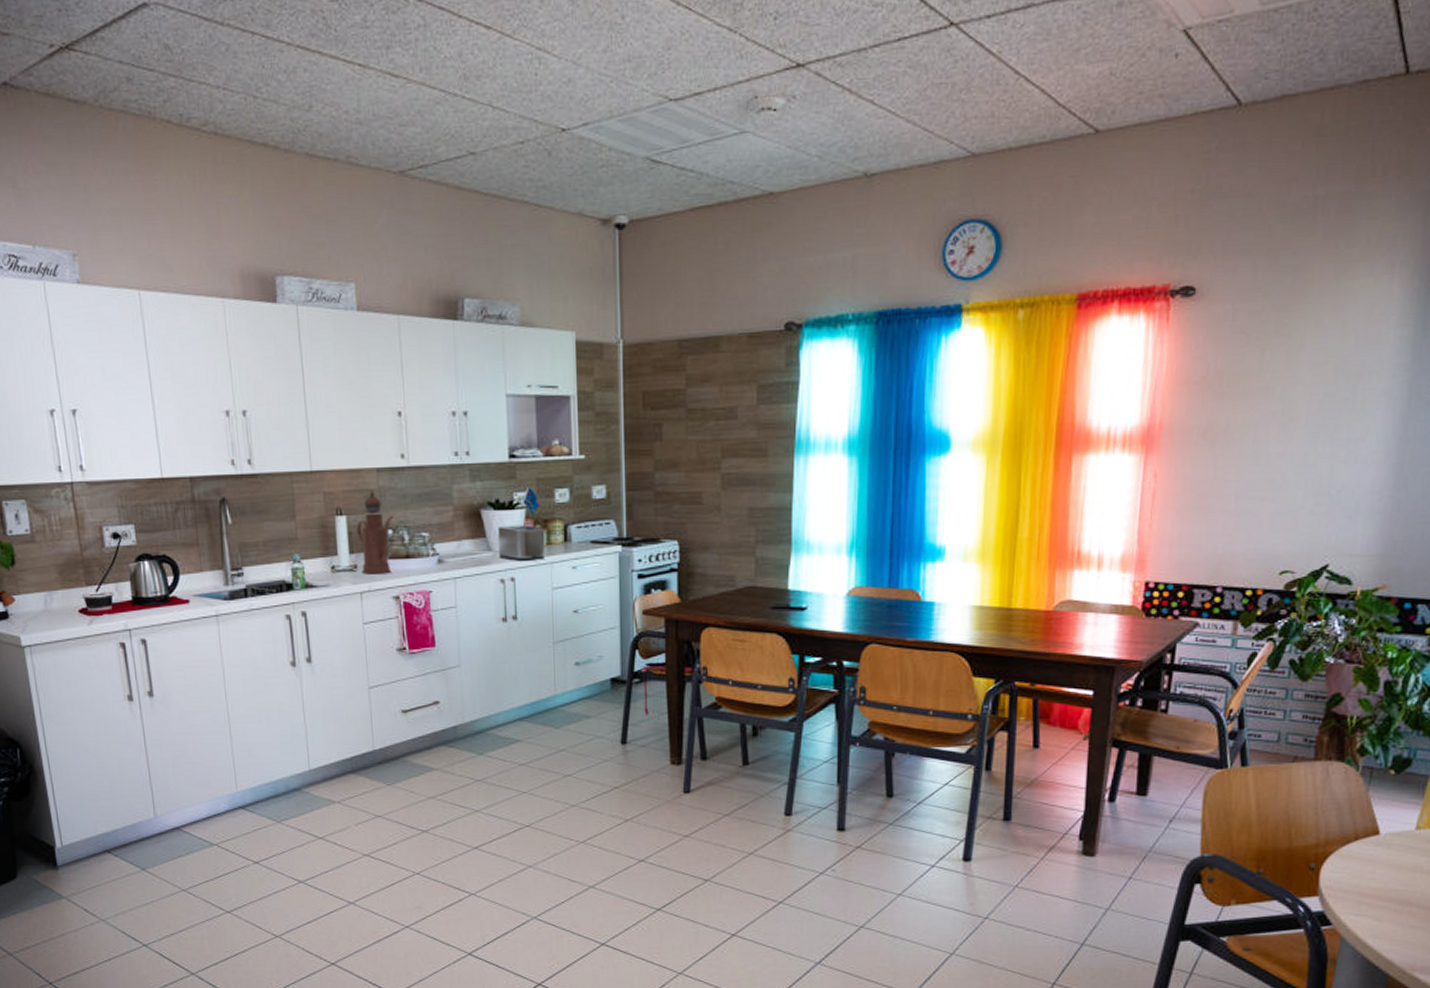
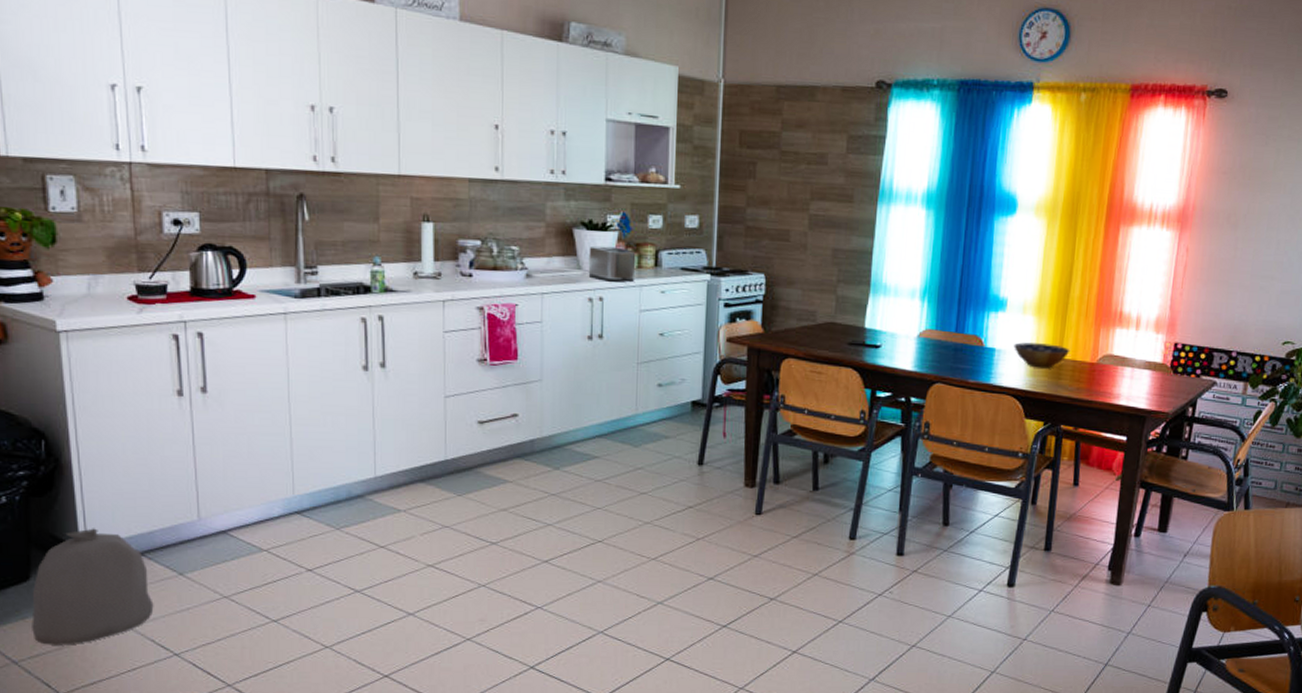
bag: none [19,828,123,938] -> present [31,528,154,646]
coffeepot: present [356,490,394,574] -> none [443,200,483,284]
bowl: none [955,593,1021,620] -> present [1014,342,1070,368]

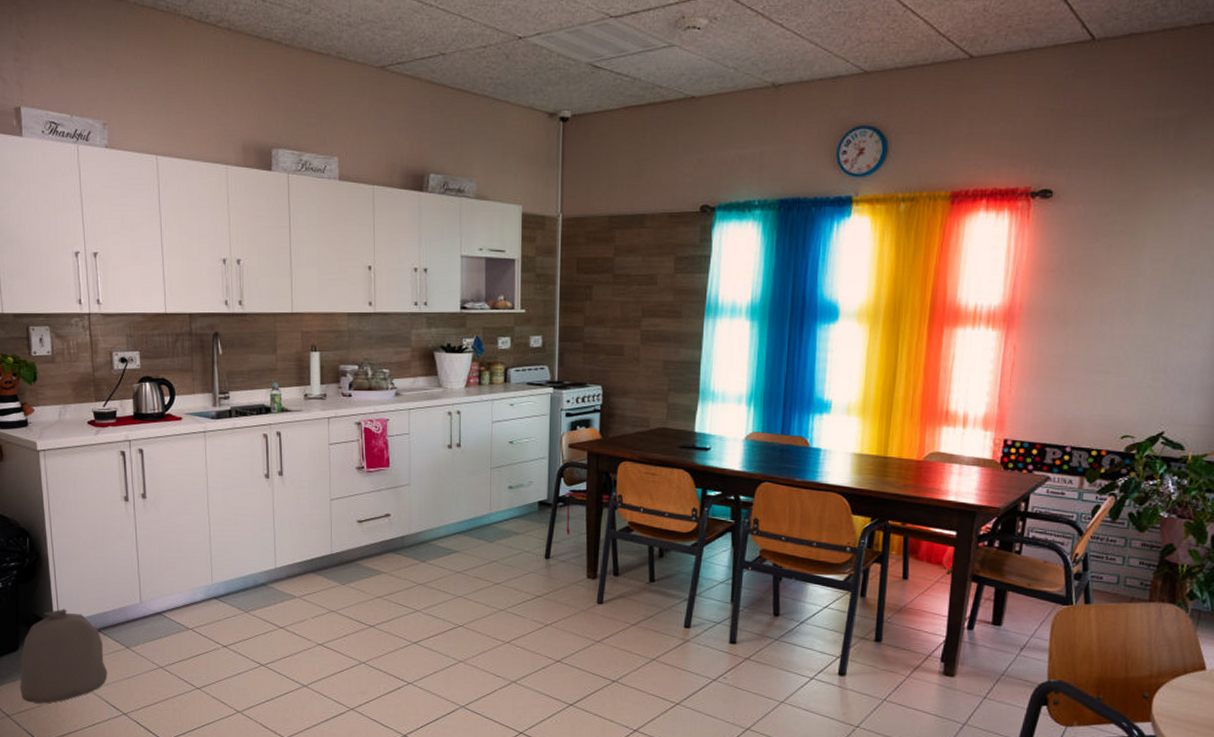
toaster: present [588,245,636,283] -> none [447,366,488,398]
bowl: present [1014,342,1070,368] -> none [839,442,896,467]

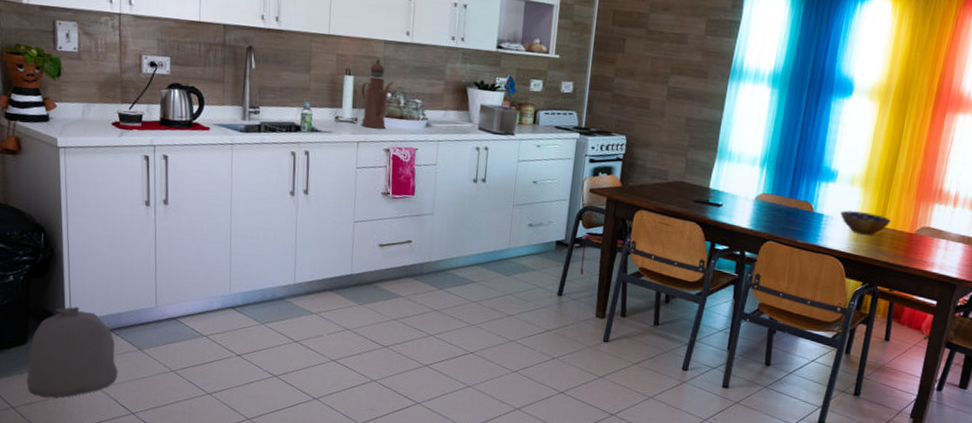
coffeepot: none [328,331,360,403] -> present [361,58,394,130]
toaster: none [447,366,488,398] -> present [477,103,518,137]
bowl: none [839,442,896,467] -> present [840,210,892,235]

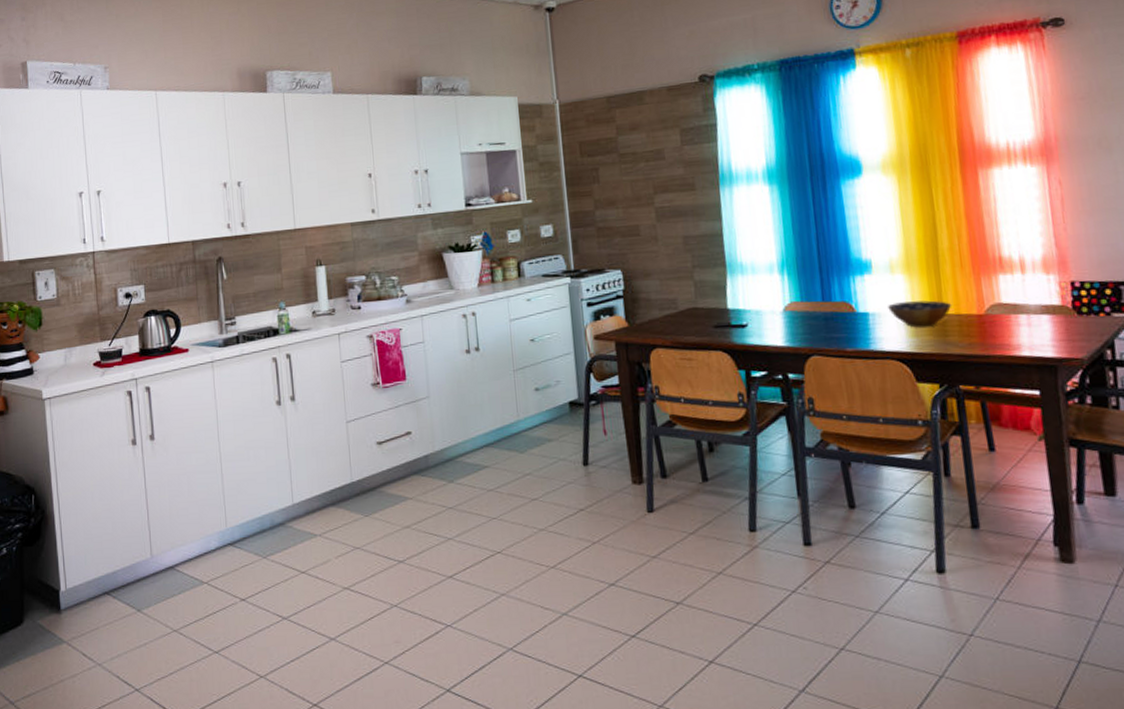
bag: present [27,306,118,398] -> none [24,571,118,685]
coffeepot: present [361,58,394,130] -> none [334,242,367,317]
toaster: present [477,103,518,137] -> none [458,264,502,298]

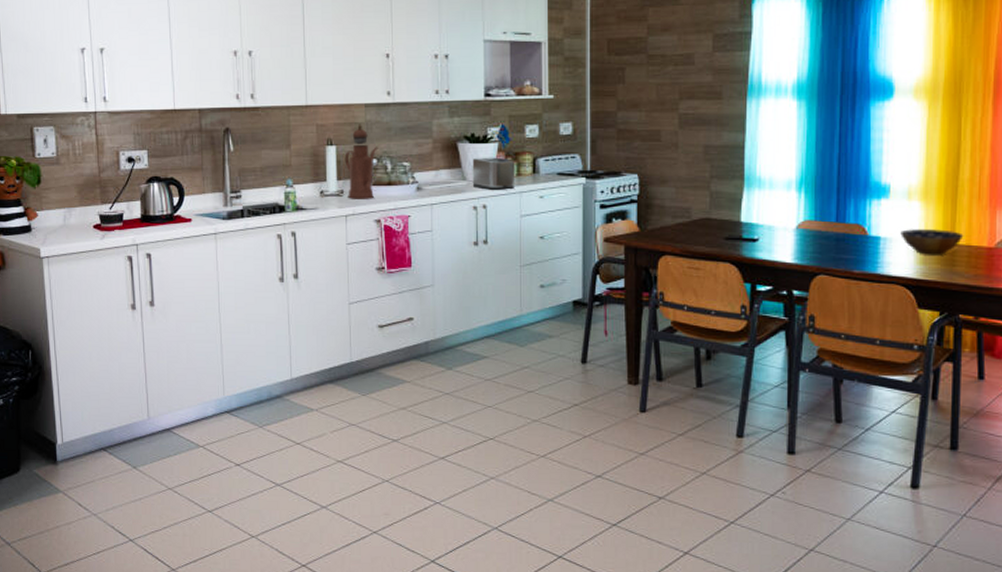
coffeepot: none [334,242,367,317] -> present [344,124,378,199]
toaster: none [458,264,502,298] -> present [472,157,515,191]

